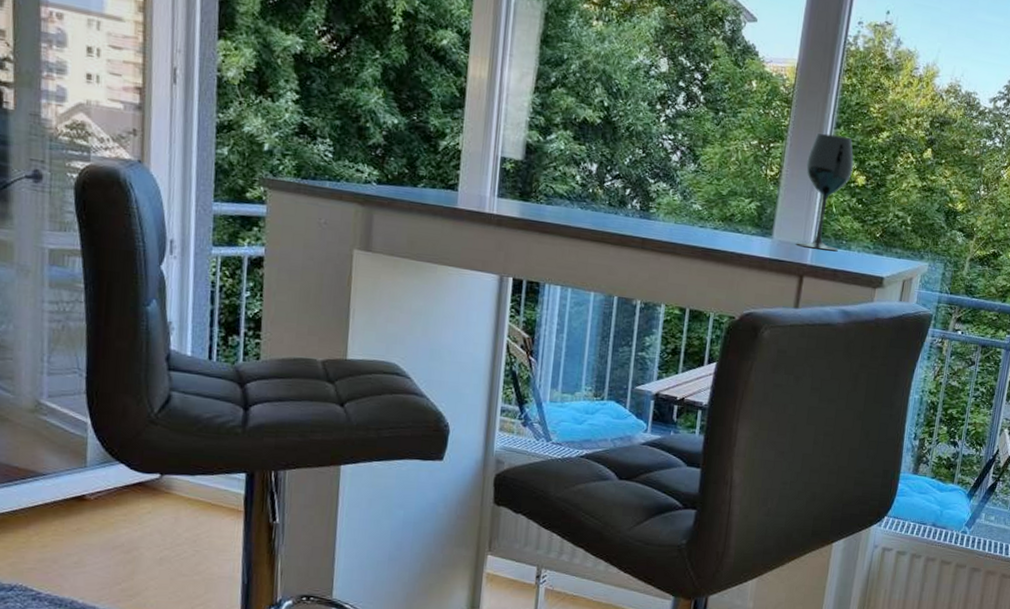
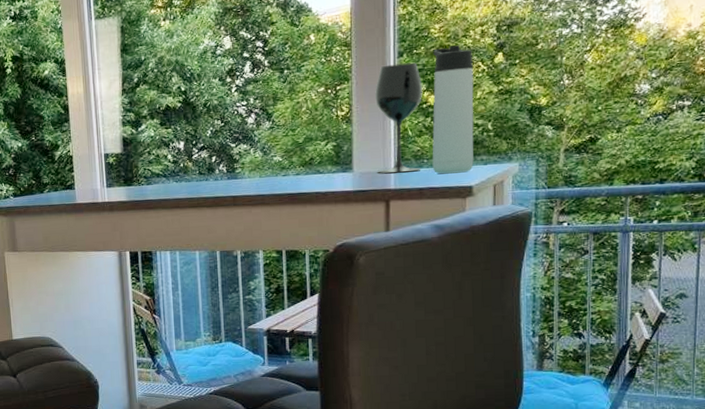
thermos bottle: none [849,129,905,263] -> present [432,45,474,174]

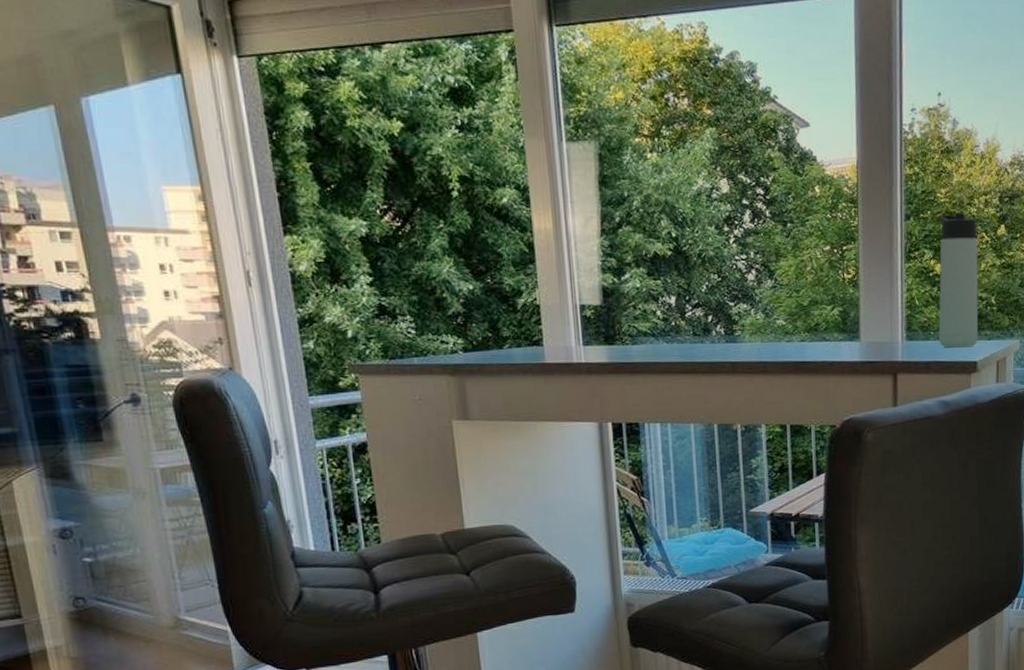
wineglass: present [375,62,422,173] -> none [882,227,929,344]

